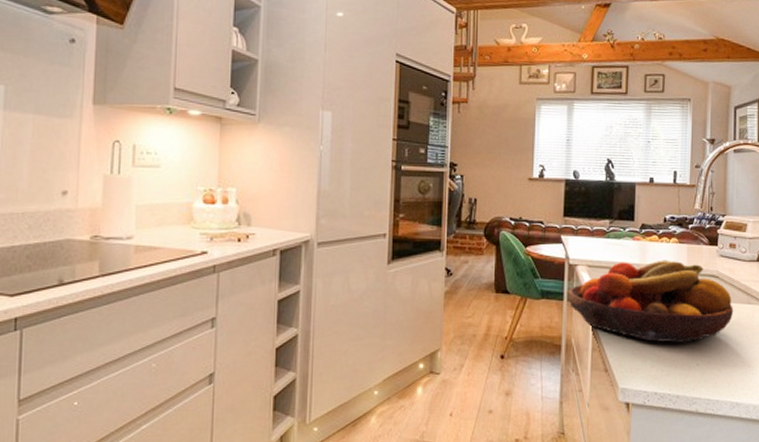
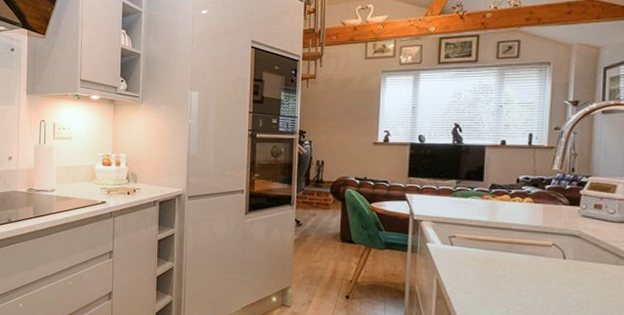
fruit bowl: present [568,260,734,343] -> none [412,218,598,298]

